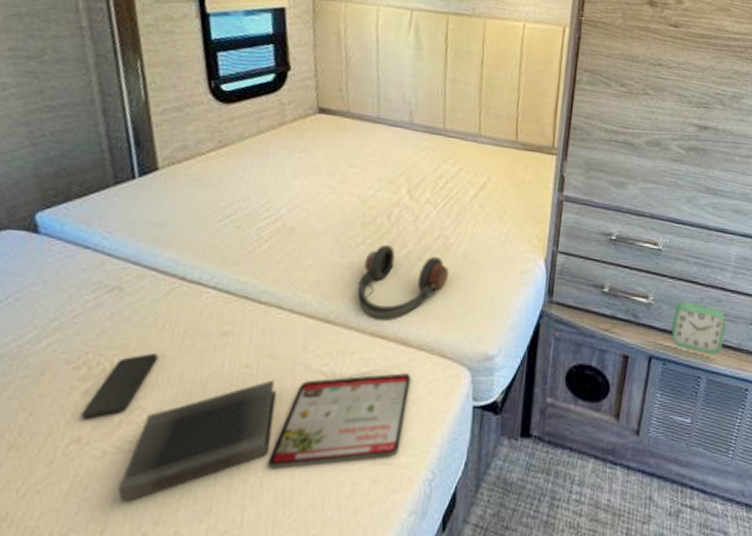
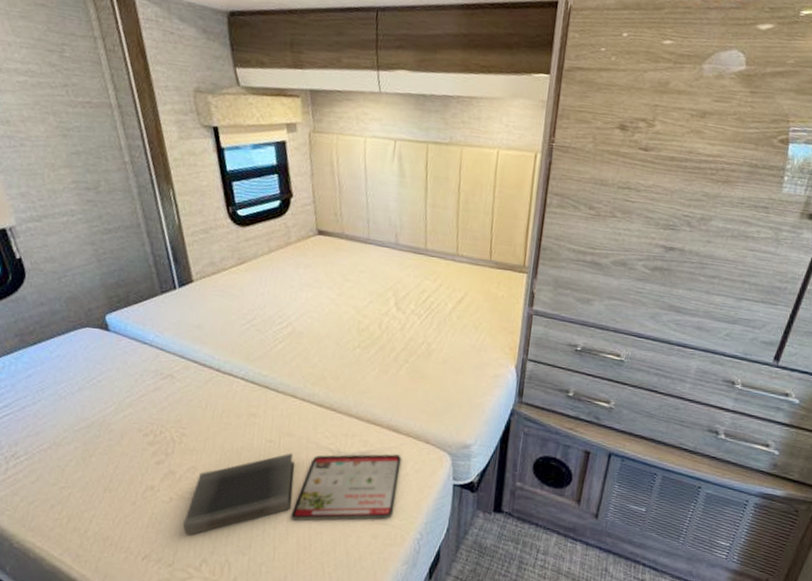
phone: present [81,352,159,419] -> none [152,426,204,474]
headphones: present [358,245,450,322] -> none [356,349,432,412]
alarm clock: present [671,301,726,355] -> none [630,407,683,456]

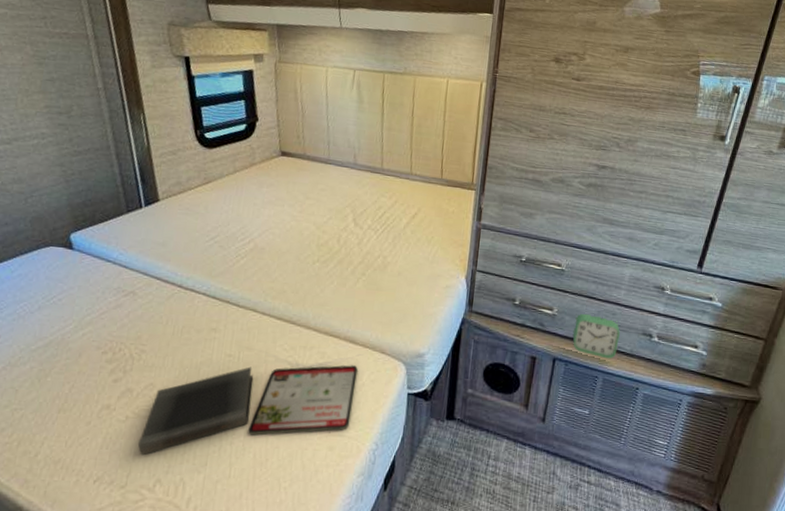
alarm clock: none [630,407,683,456] -> present [572,313,620,359]

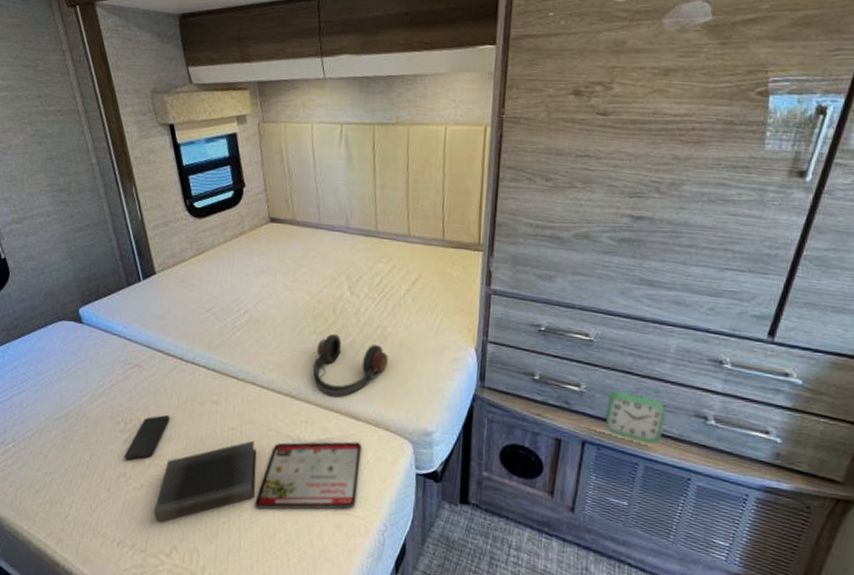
phone: none [109,343,164,392] -> present [124,414,170,461]
headphones: none [314,263,388,324] -> present [313,334,389,399]

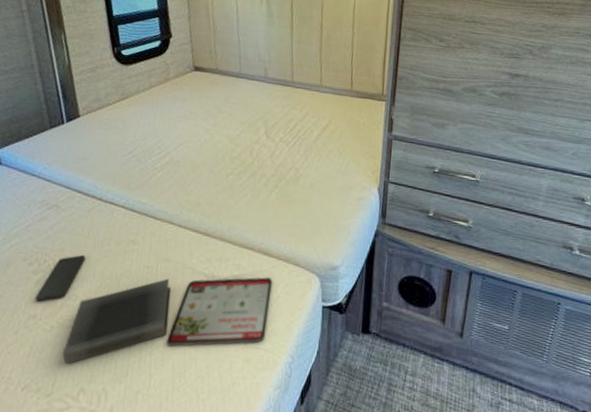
headphones: present [313,334,389,399] -> none [229,175,300,236]
alarm clock: present [605,390,665,444] -> none [489,225,539,273]

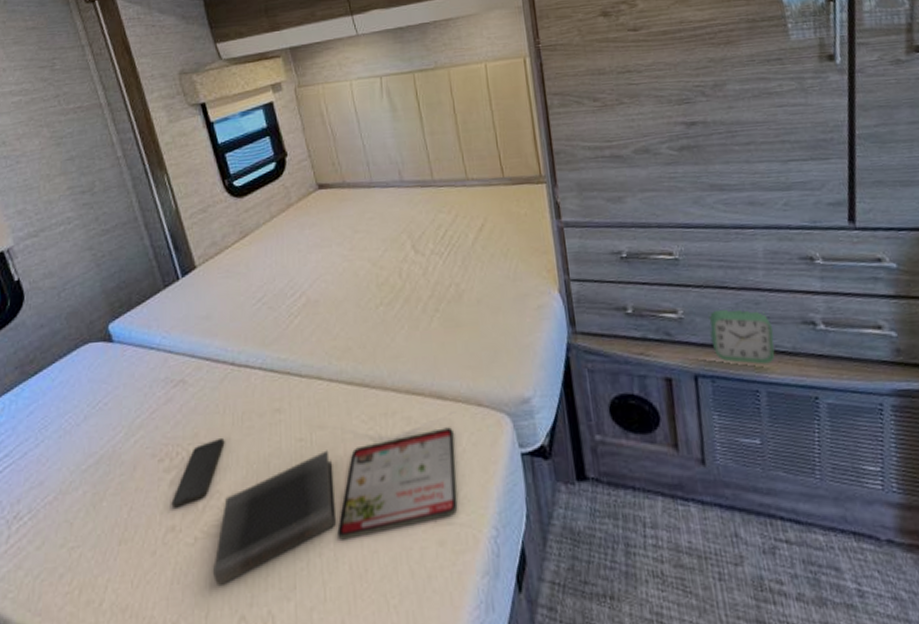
alarm clock: none [489,225,539,273] -> present [708,309,775,365]

